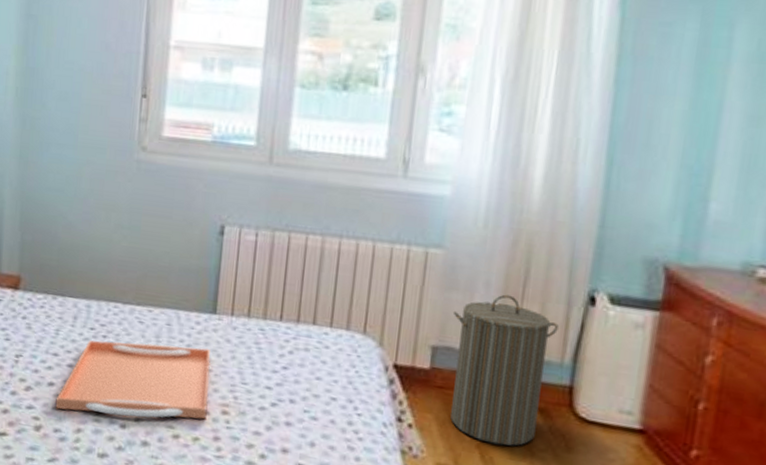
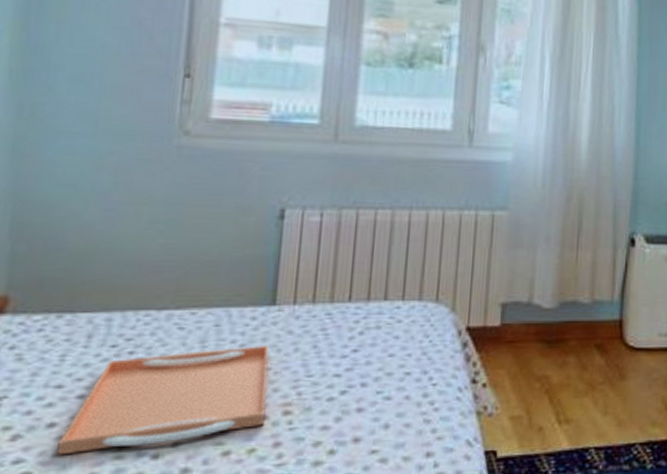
laundry hamper: present [450,294,559,446] -> none [519,246,608,387]

